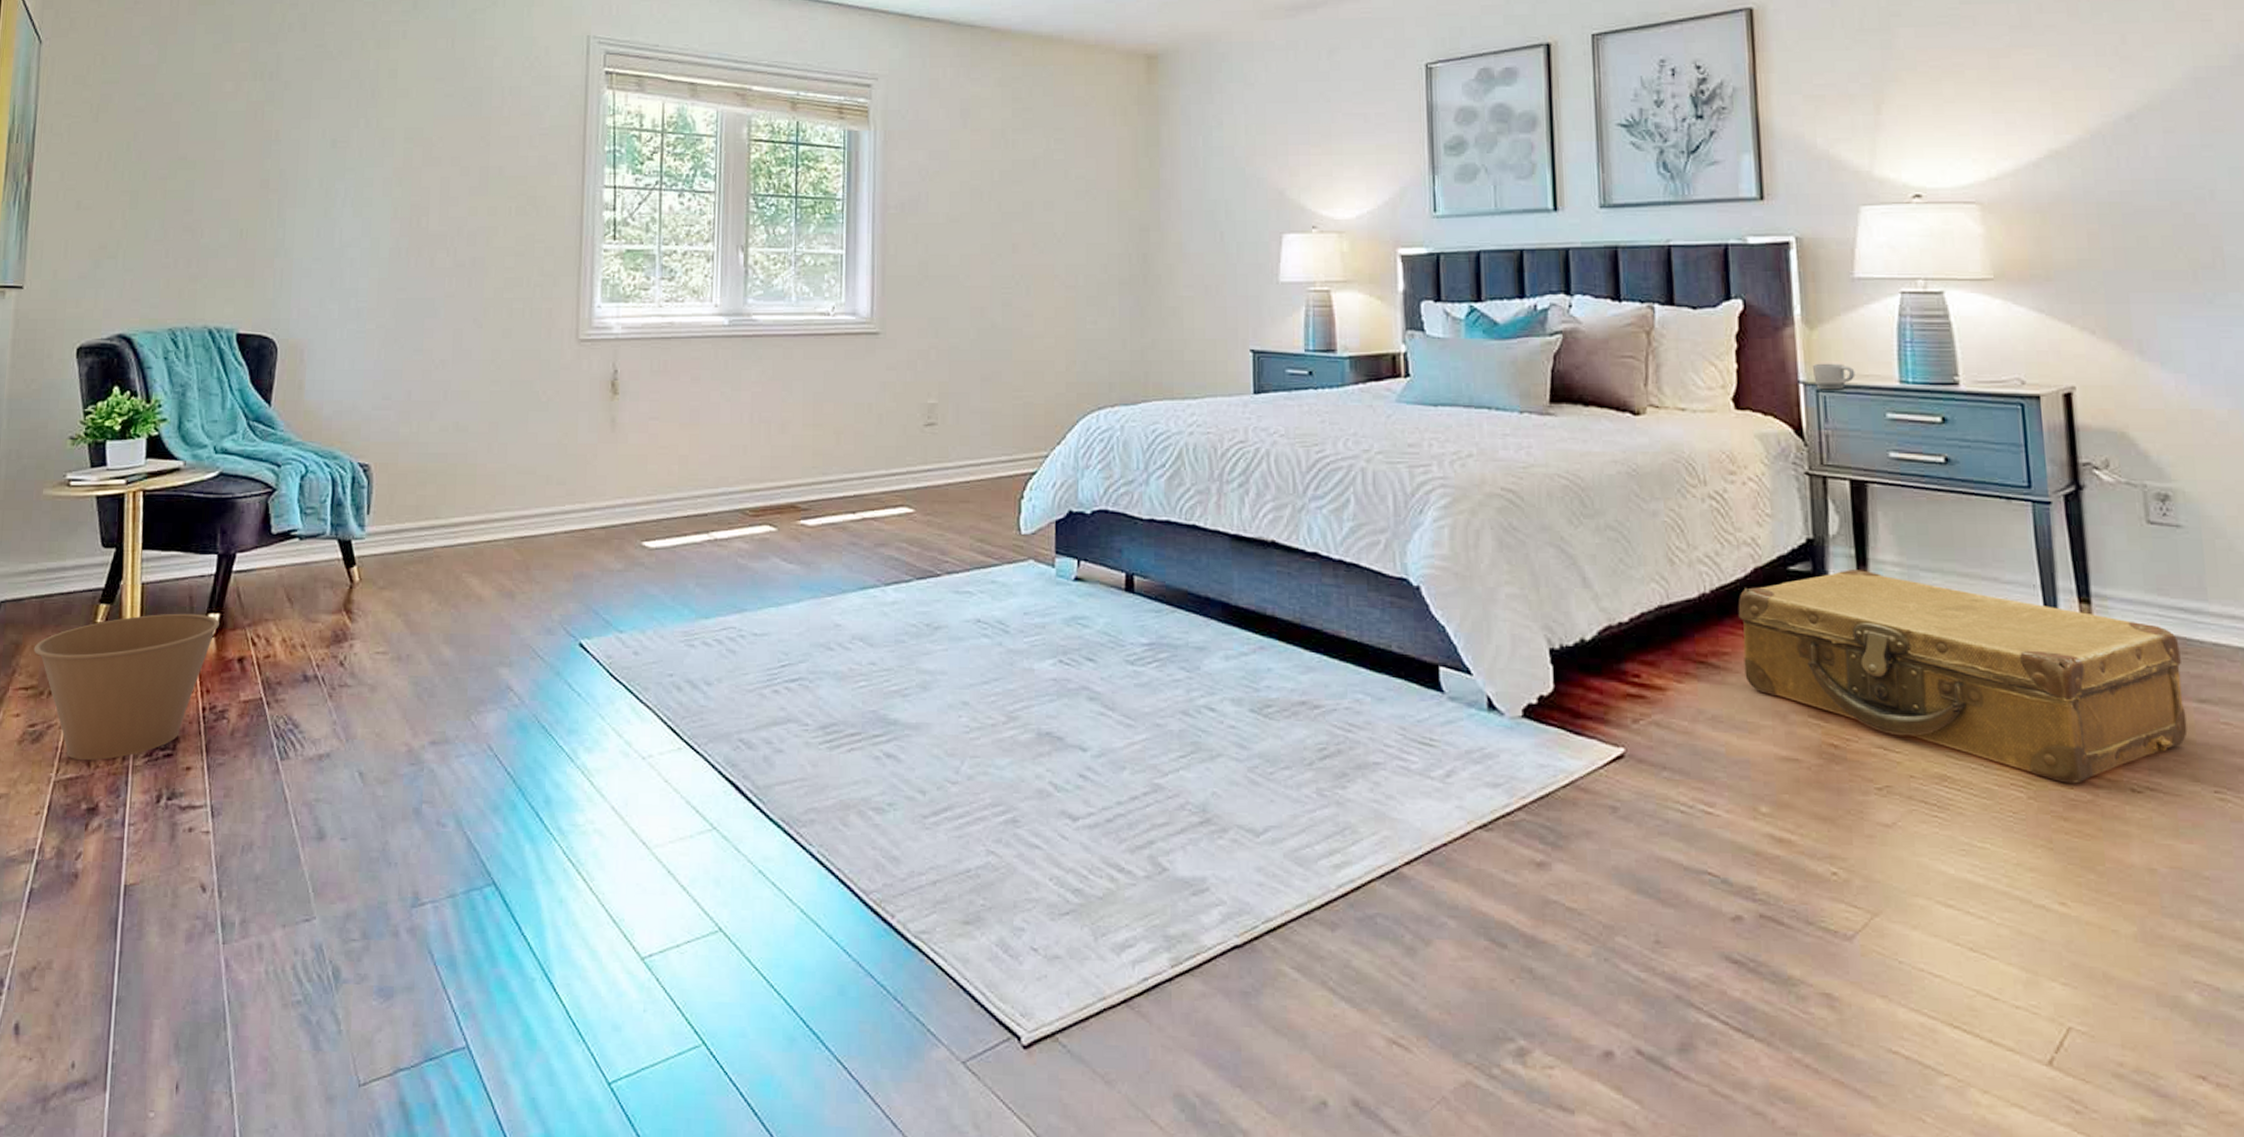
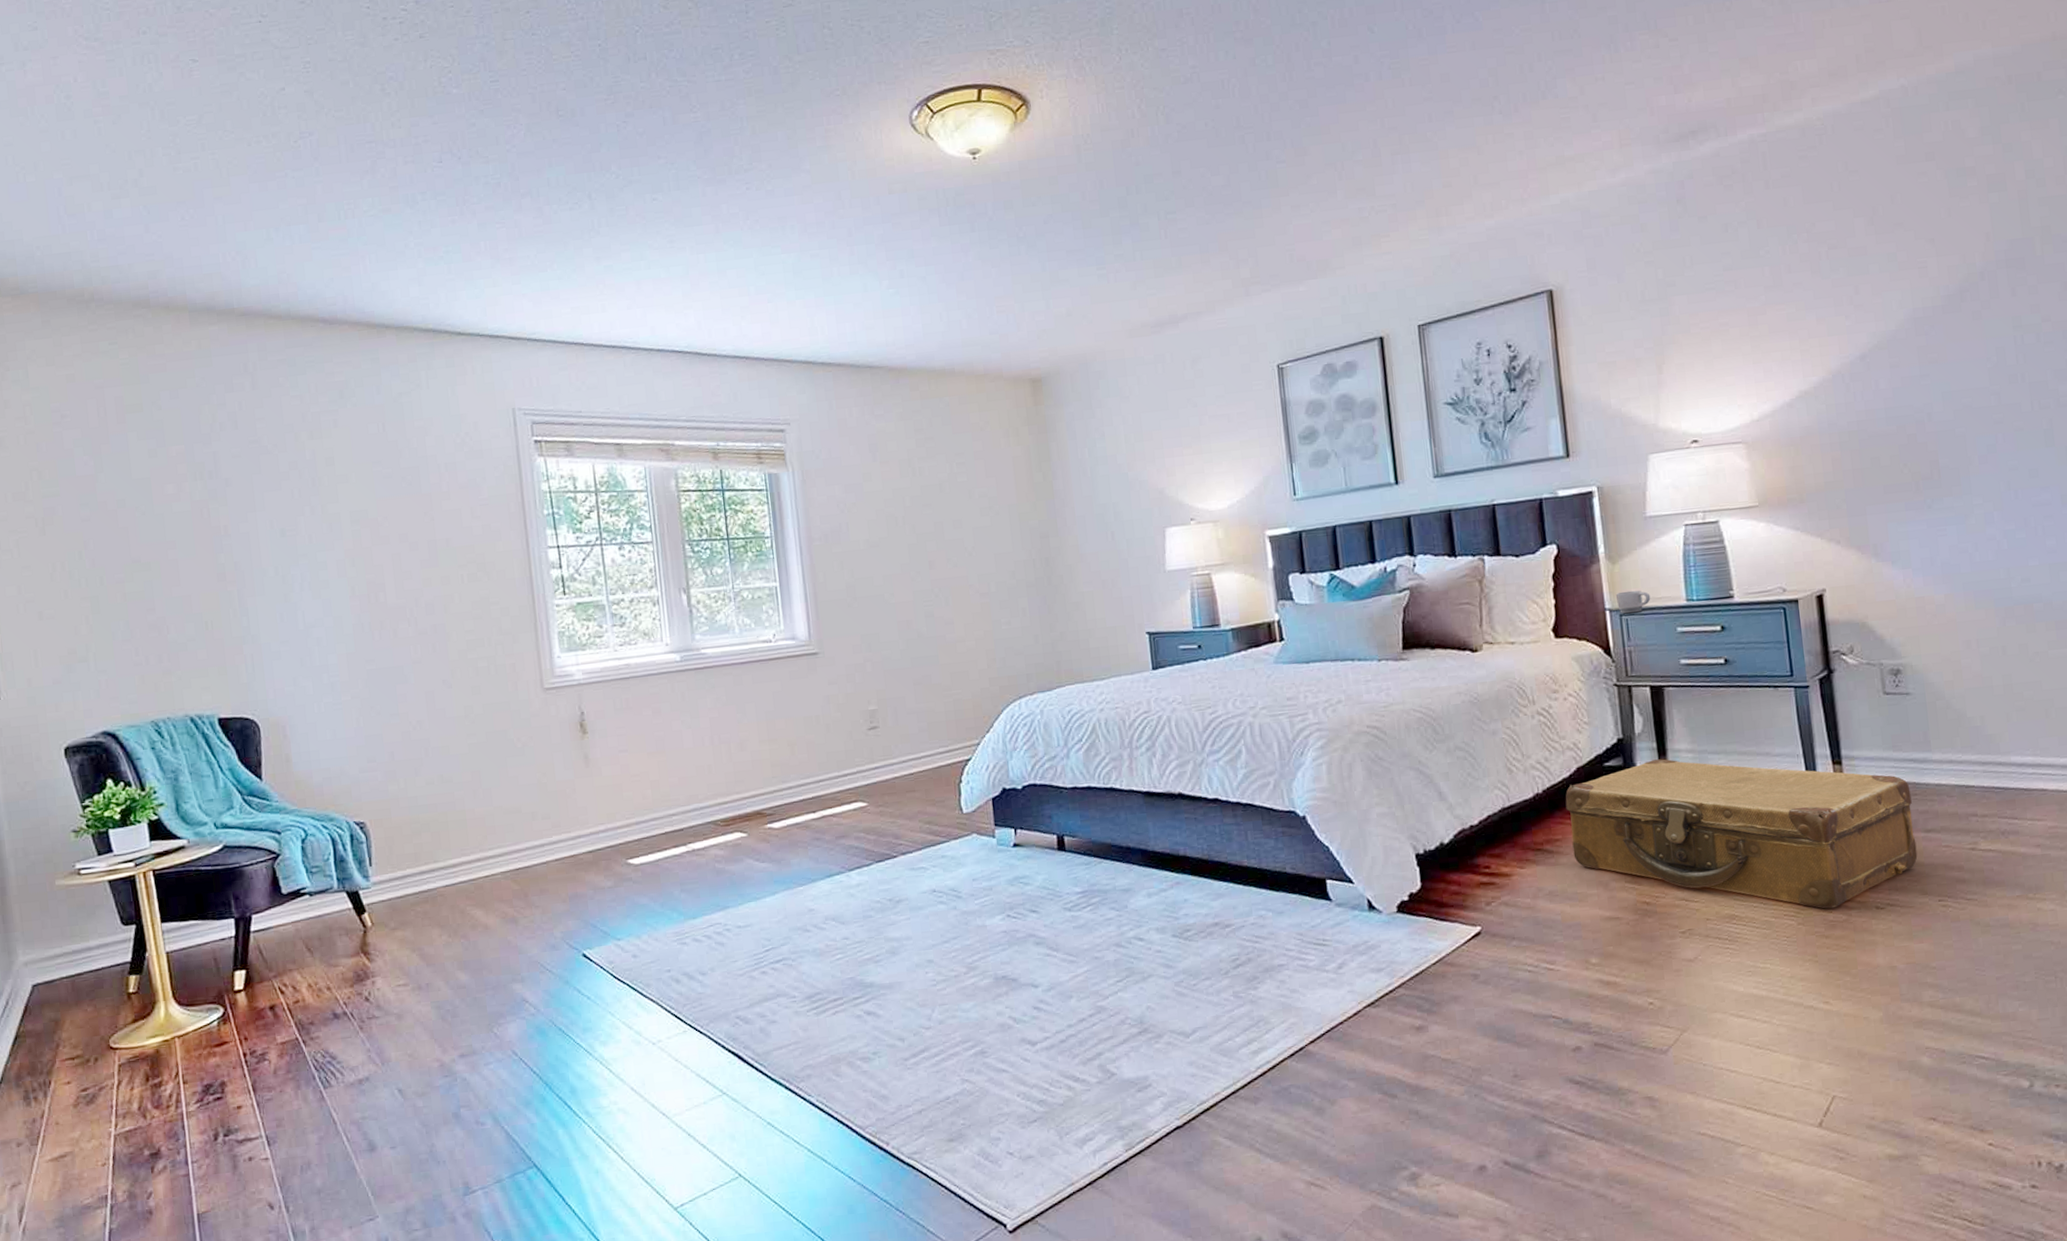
basket: present [33,613,219,761] -> none [73,973,247,1114]

